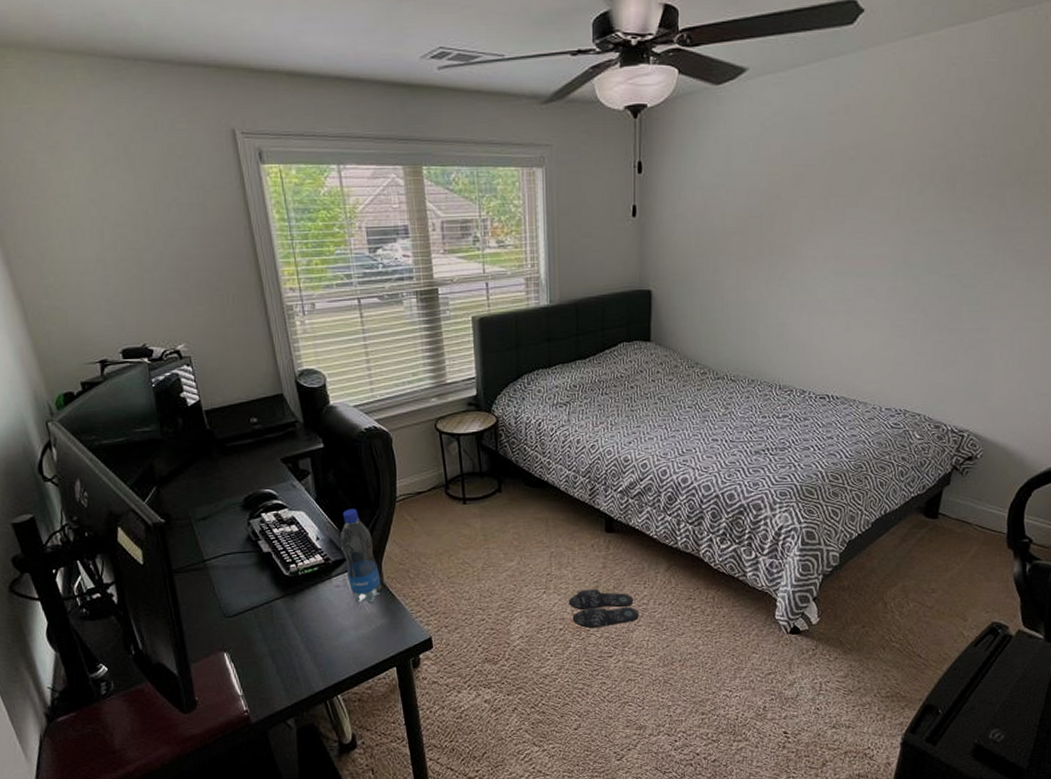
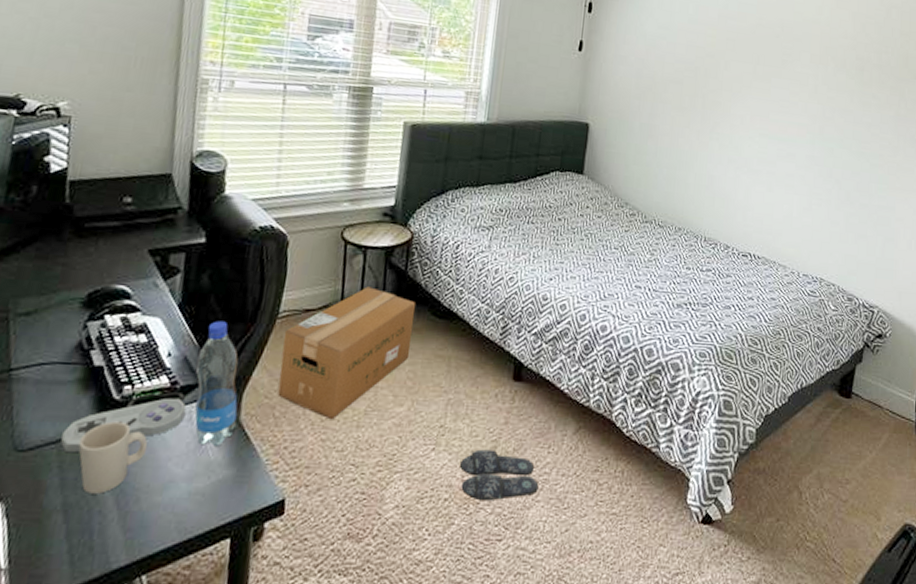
control: none [255,565,341,616] -> present [61,391,187,453]
mug: none [268,591,319,643] -> present [78,421,148,494]
box: none [404,468,512,577] -> present [277,286,416,420]

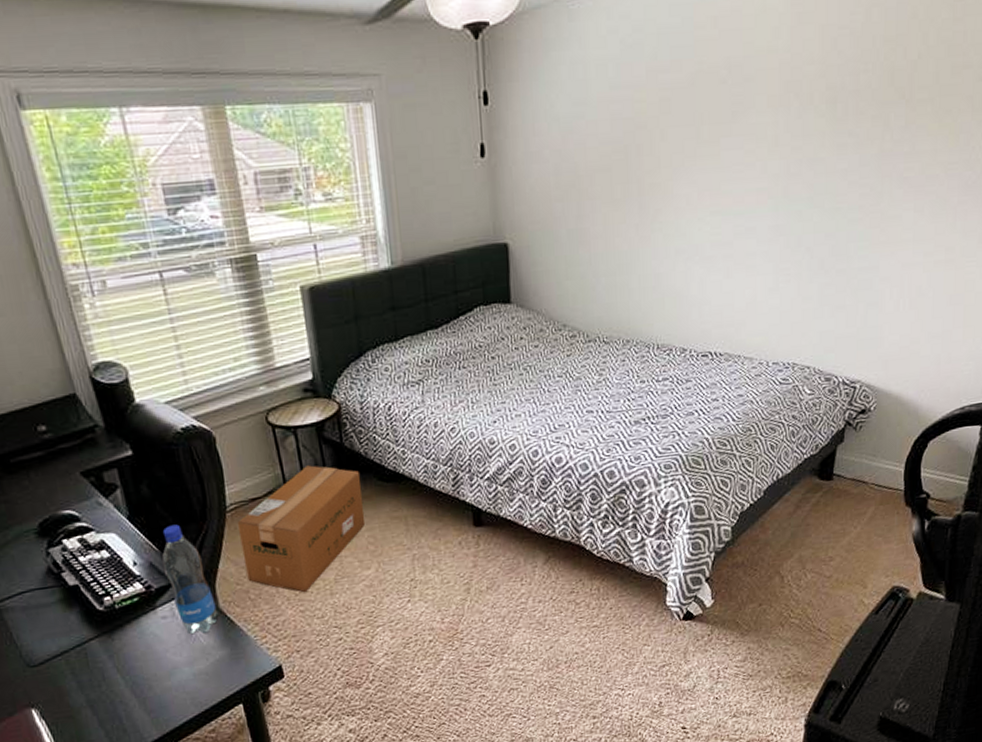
control: present [61,391,187,453] -> none [64,593,169,661]
mug: present [78,421,148,494] -> none [81,627,144,690]
slippers: present [460,449,539,501] -> none [438,591,518,637]

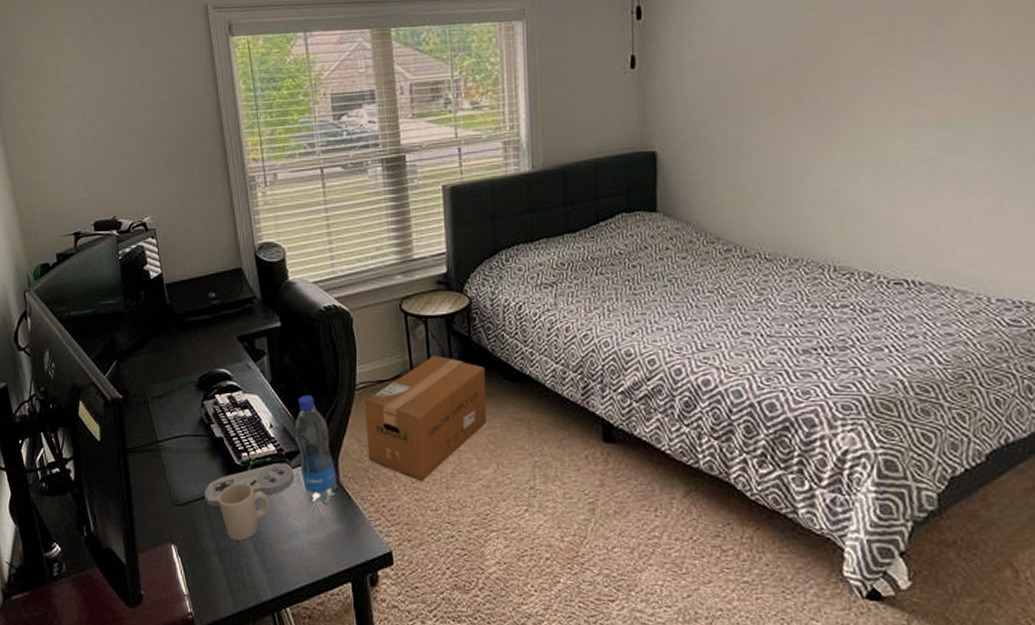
control: none [64,593,169,661] -> present [204,457,294,508]
mug: none [81,627,144,690] -> present [218,482,270,541]

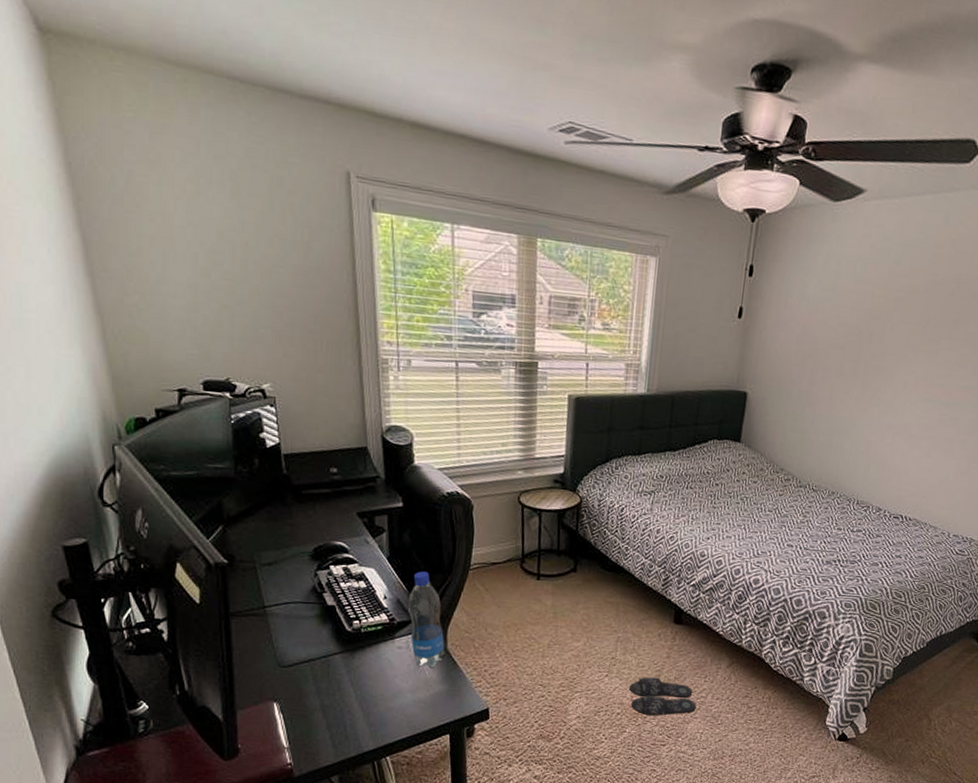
control: present [204,457,294,508] -> none [312,626,404,670]
mug: present [218,482,270,541] -> none [326,647,378,699]
box: present [364,355,487,482] -> none [475,544,587,651]
slippers: none [558,511,649,562] -> present [630,677,697,716]

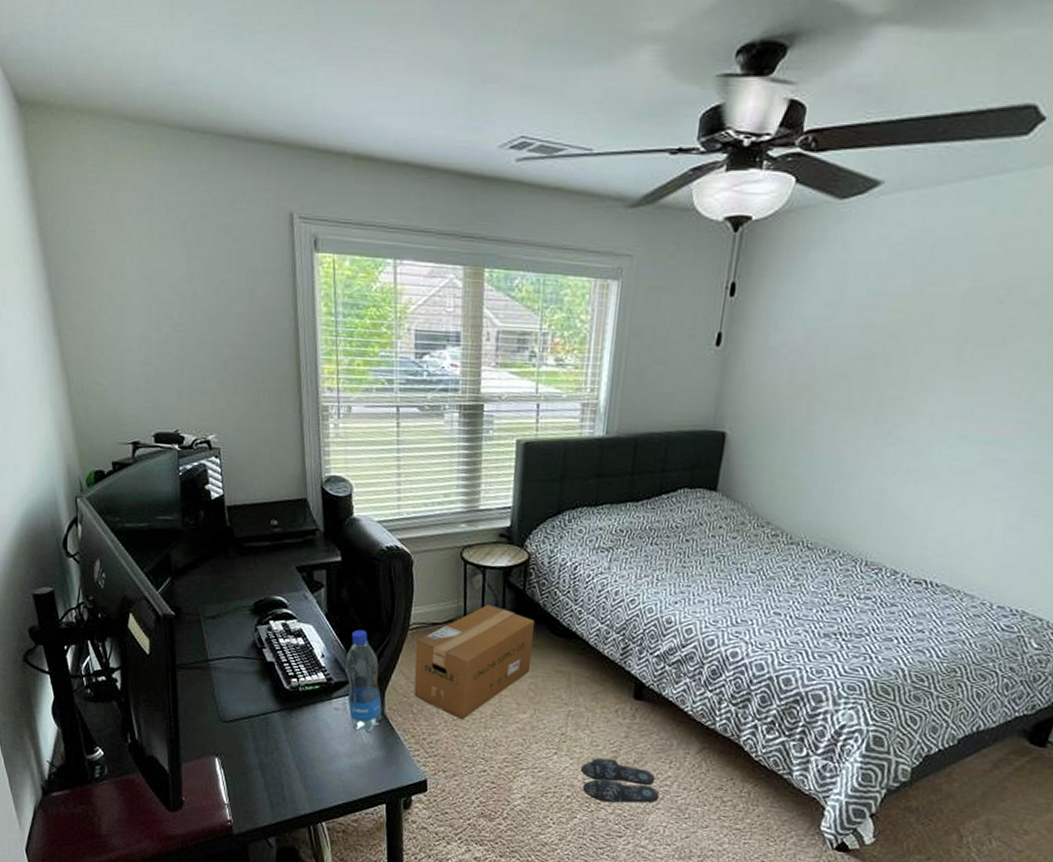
box: none [475,544,587,651] -> present [414,604,535,720]

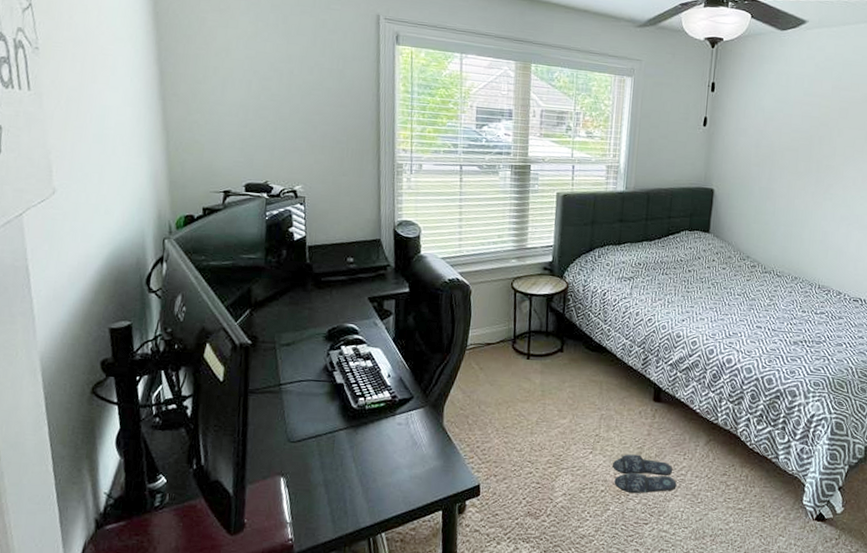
bottle: present [345,629,382,733] -> none [409,351,441,444]
box: present [414,604,535,720] -> none [470,326,573,428]

